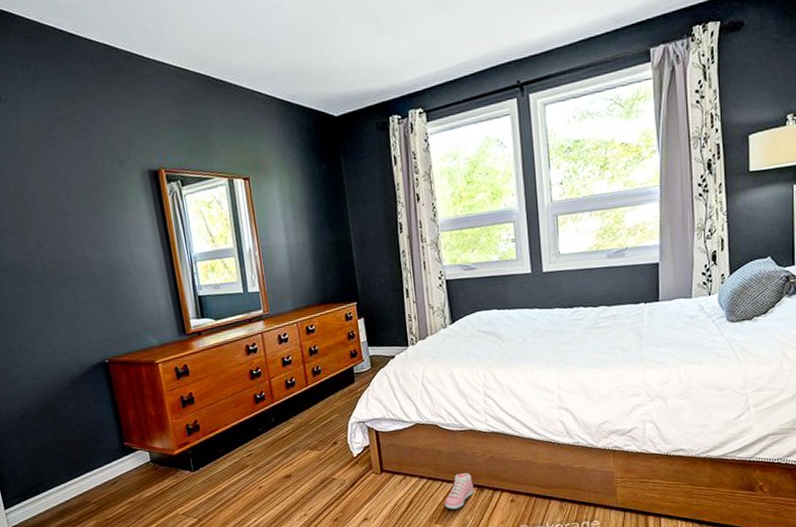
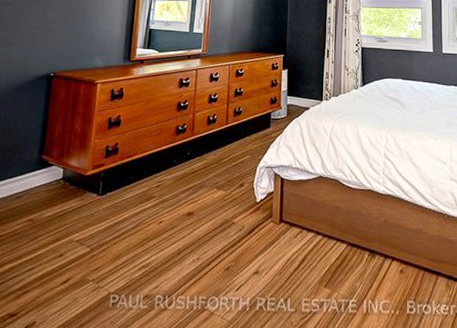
sneaker: present [444,473,474,510] -> none [336,235,366,274]

